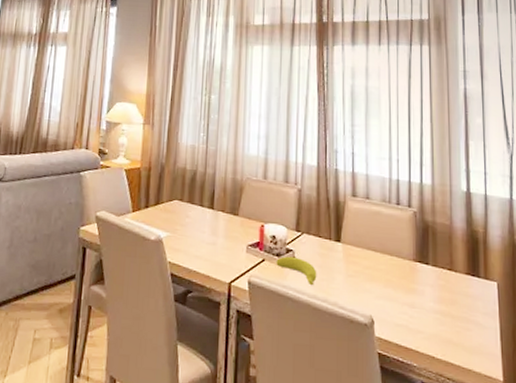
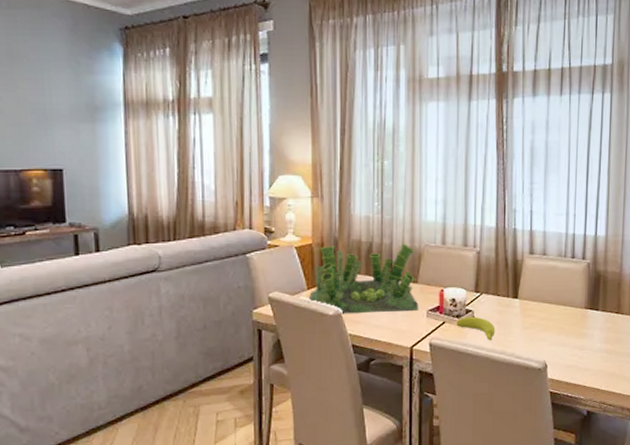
plant: none [132,171,239,244] -> present [308,243,419,314]

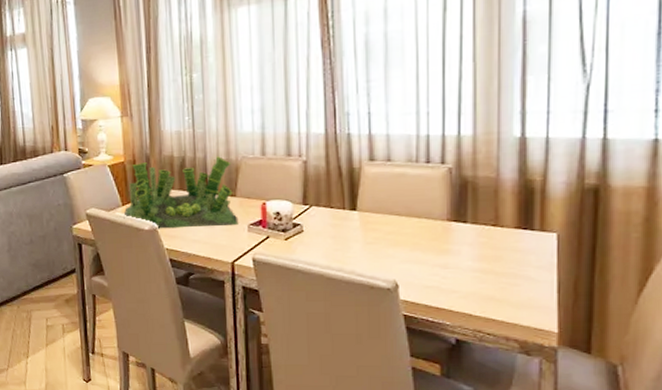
fruit: present [456,316,496,341] -> none [282,230,330,257]

